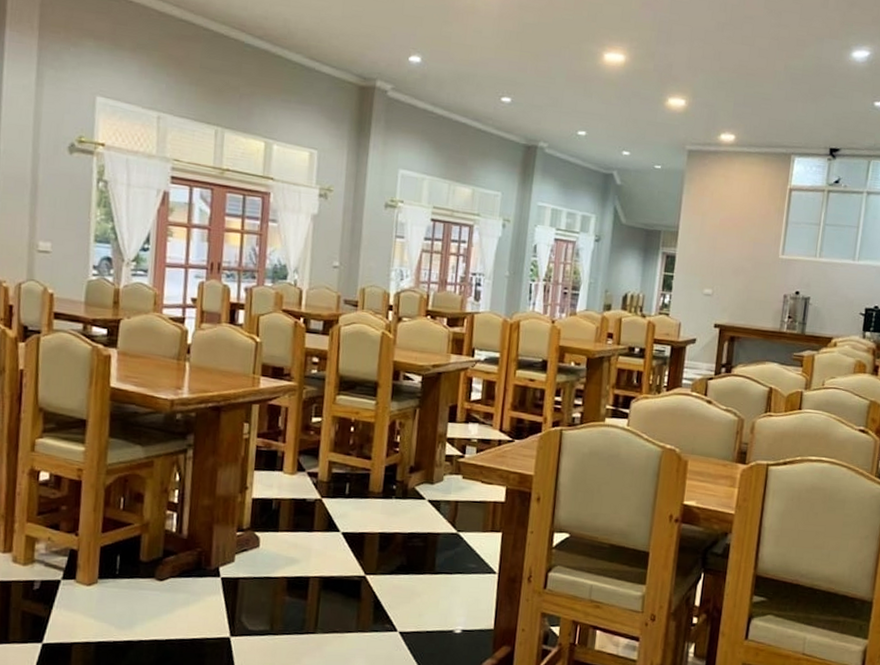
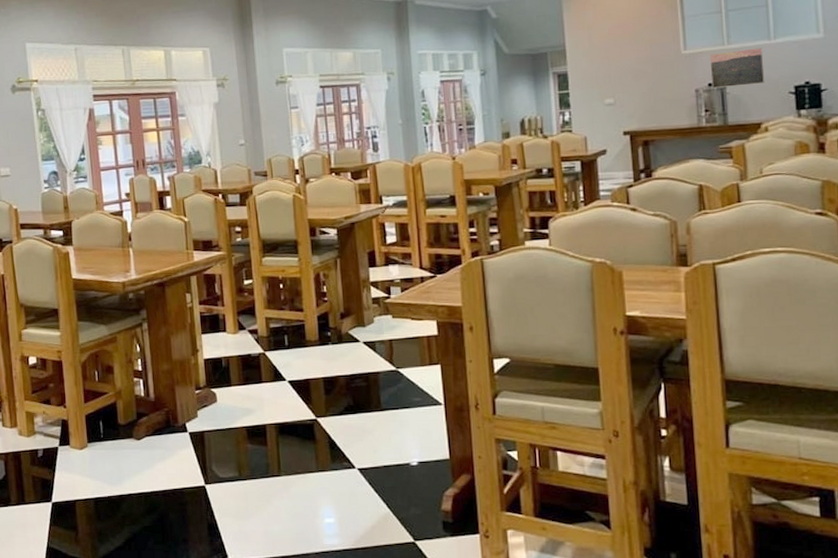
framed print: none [798,263,847,301] -> present [709,48,765,88]

